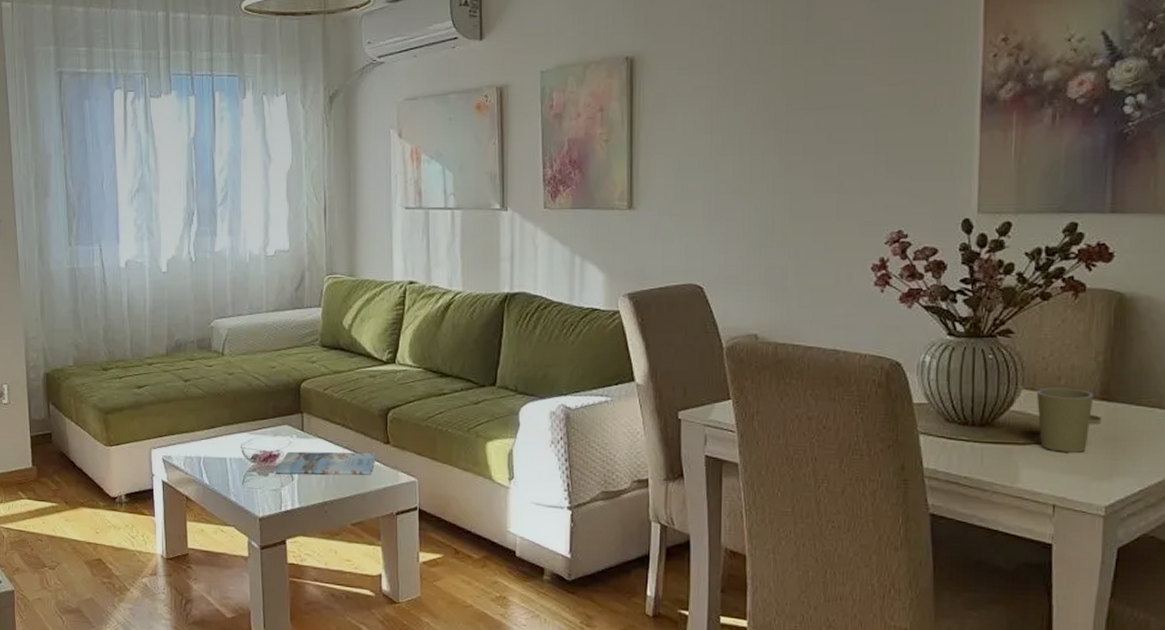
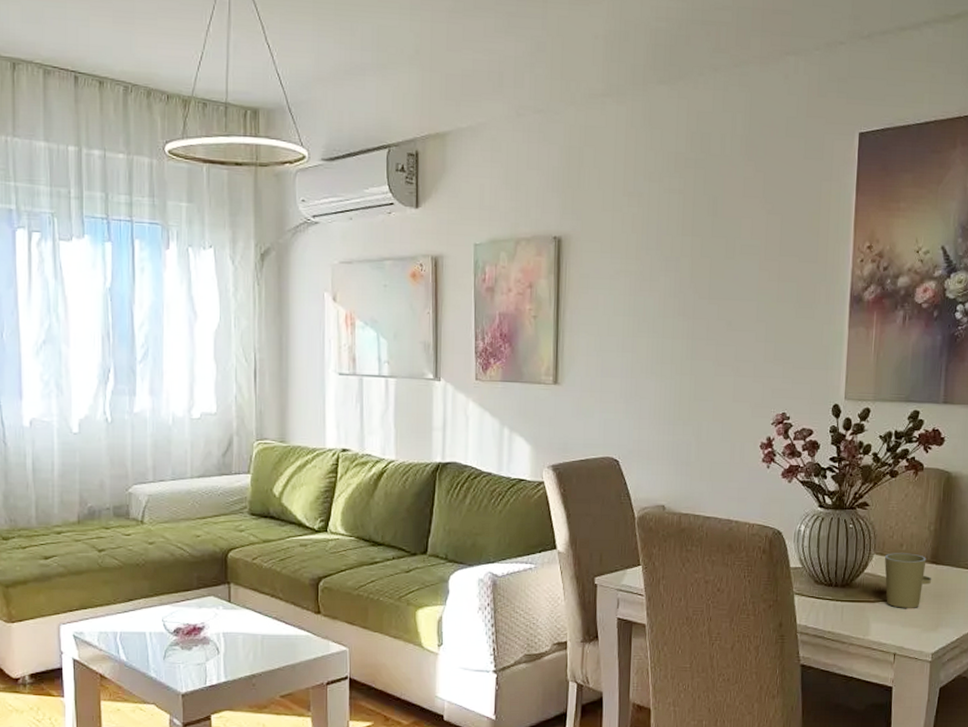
magazine: present [276,451,376,475] -> none [200,623,306,648]

